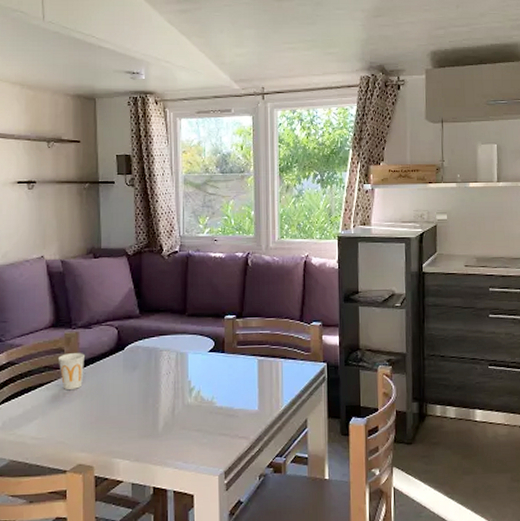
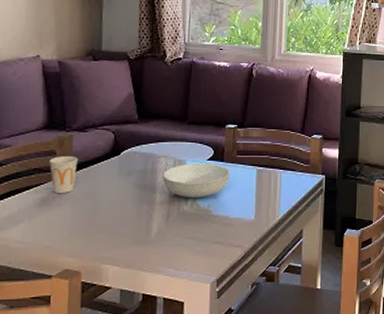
serving bowl: none [166,355,231,391] -> present [163,163,230,199]

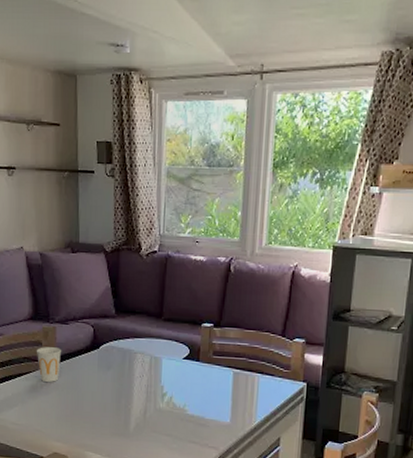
serving bowl: present [163,163,230,199] -> none [140,361,206,397]

